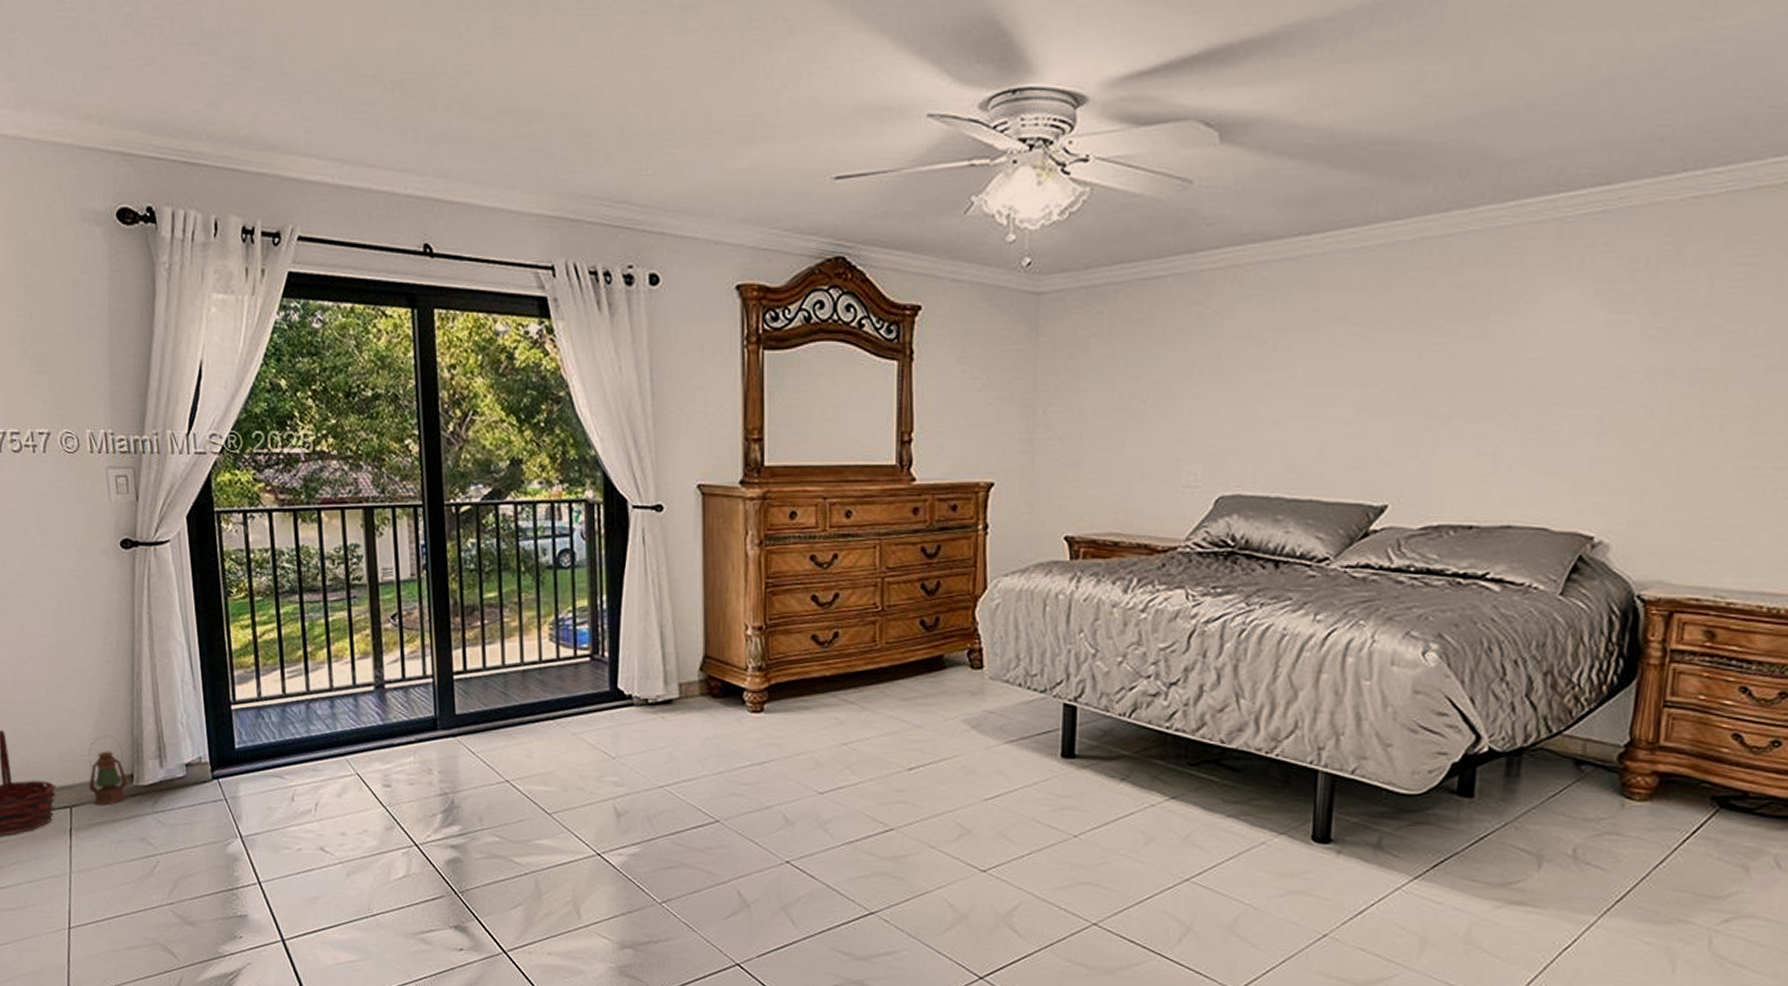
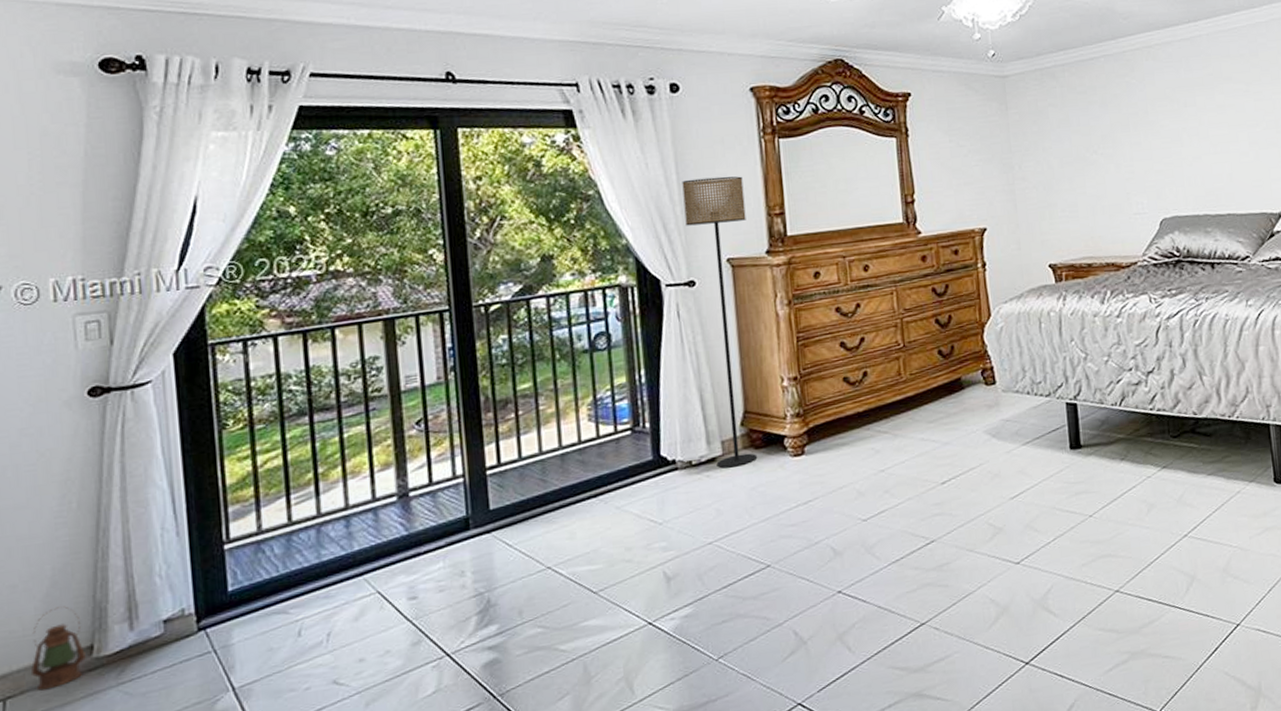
floor lamp: none [656,389,721,713] -> present [682,176,758,468]

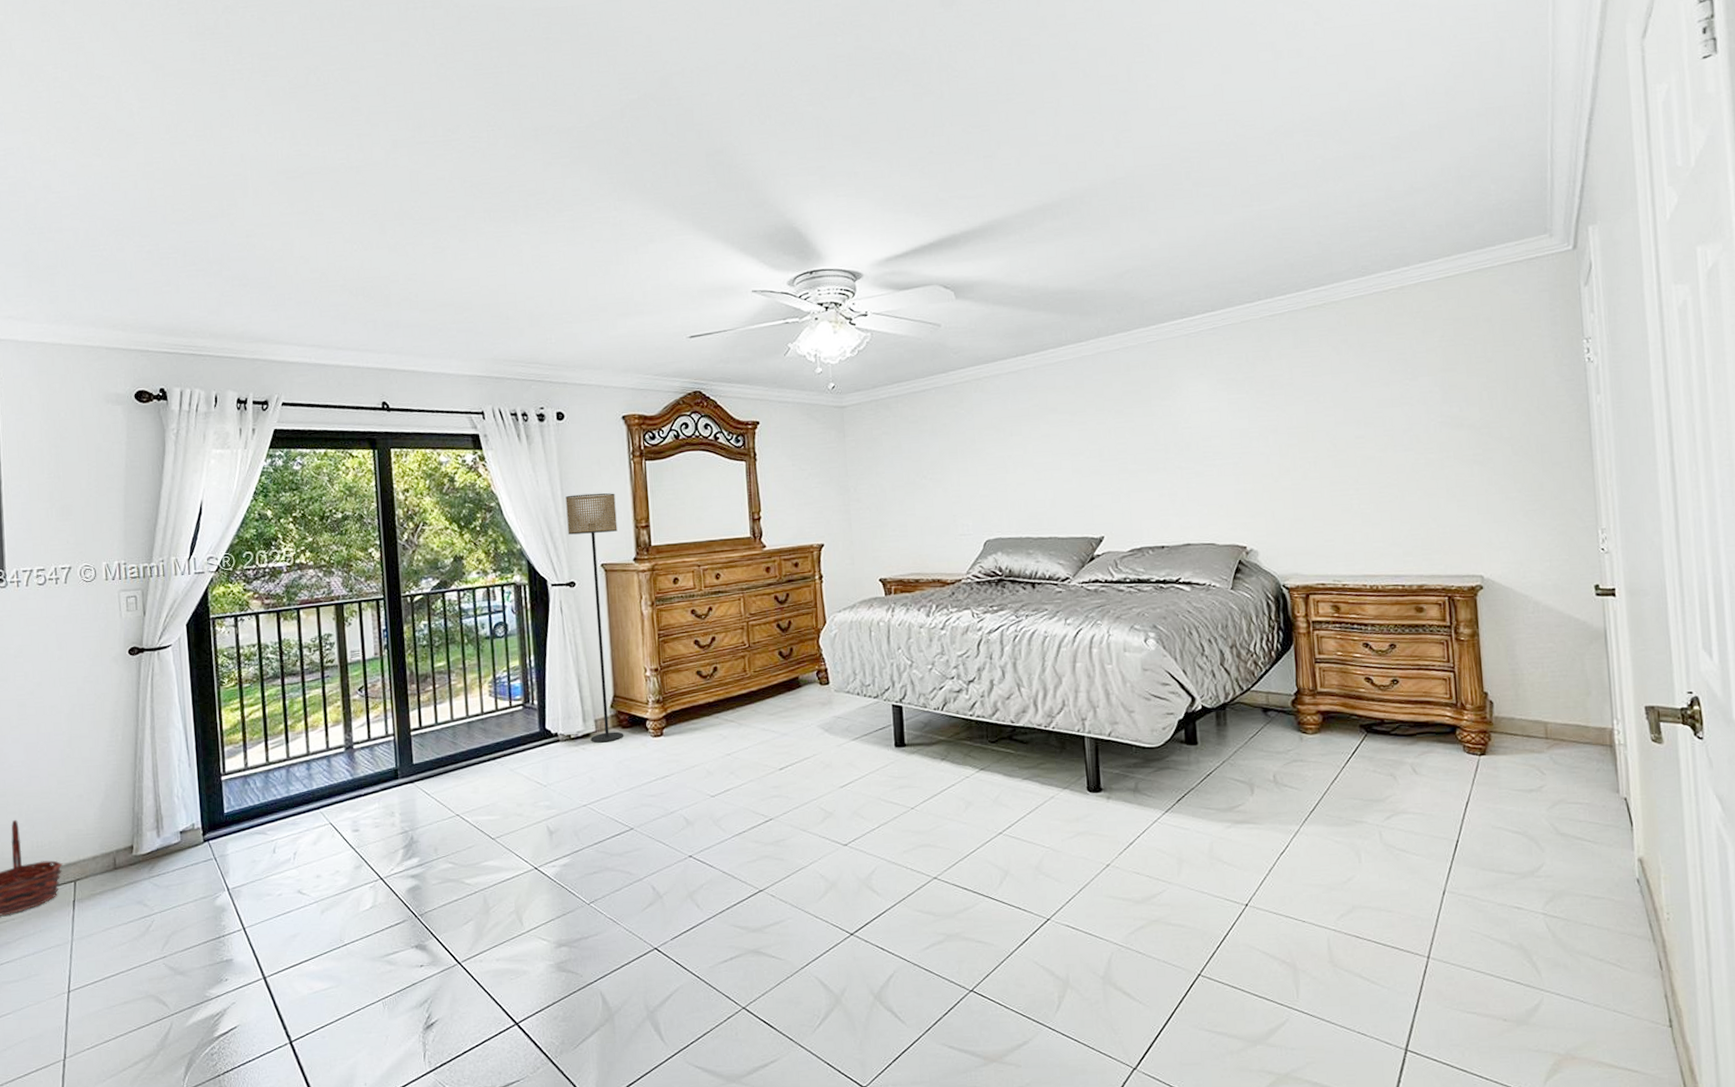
lantern: present [30,606,86,690] -> none [92,814,128,877]

